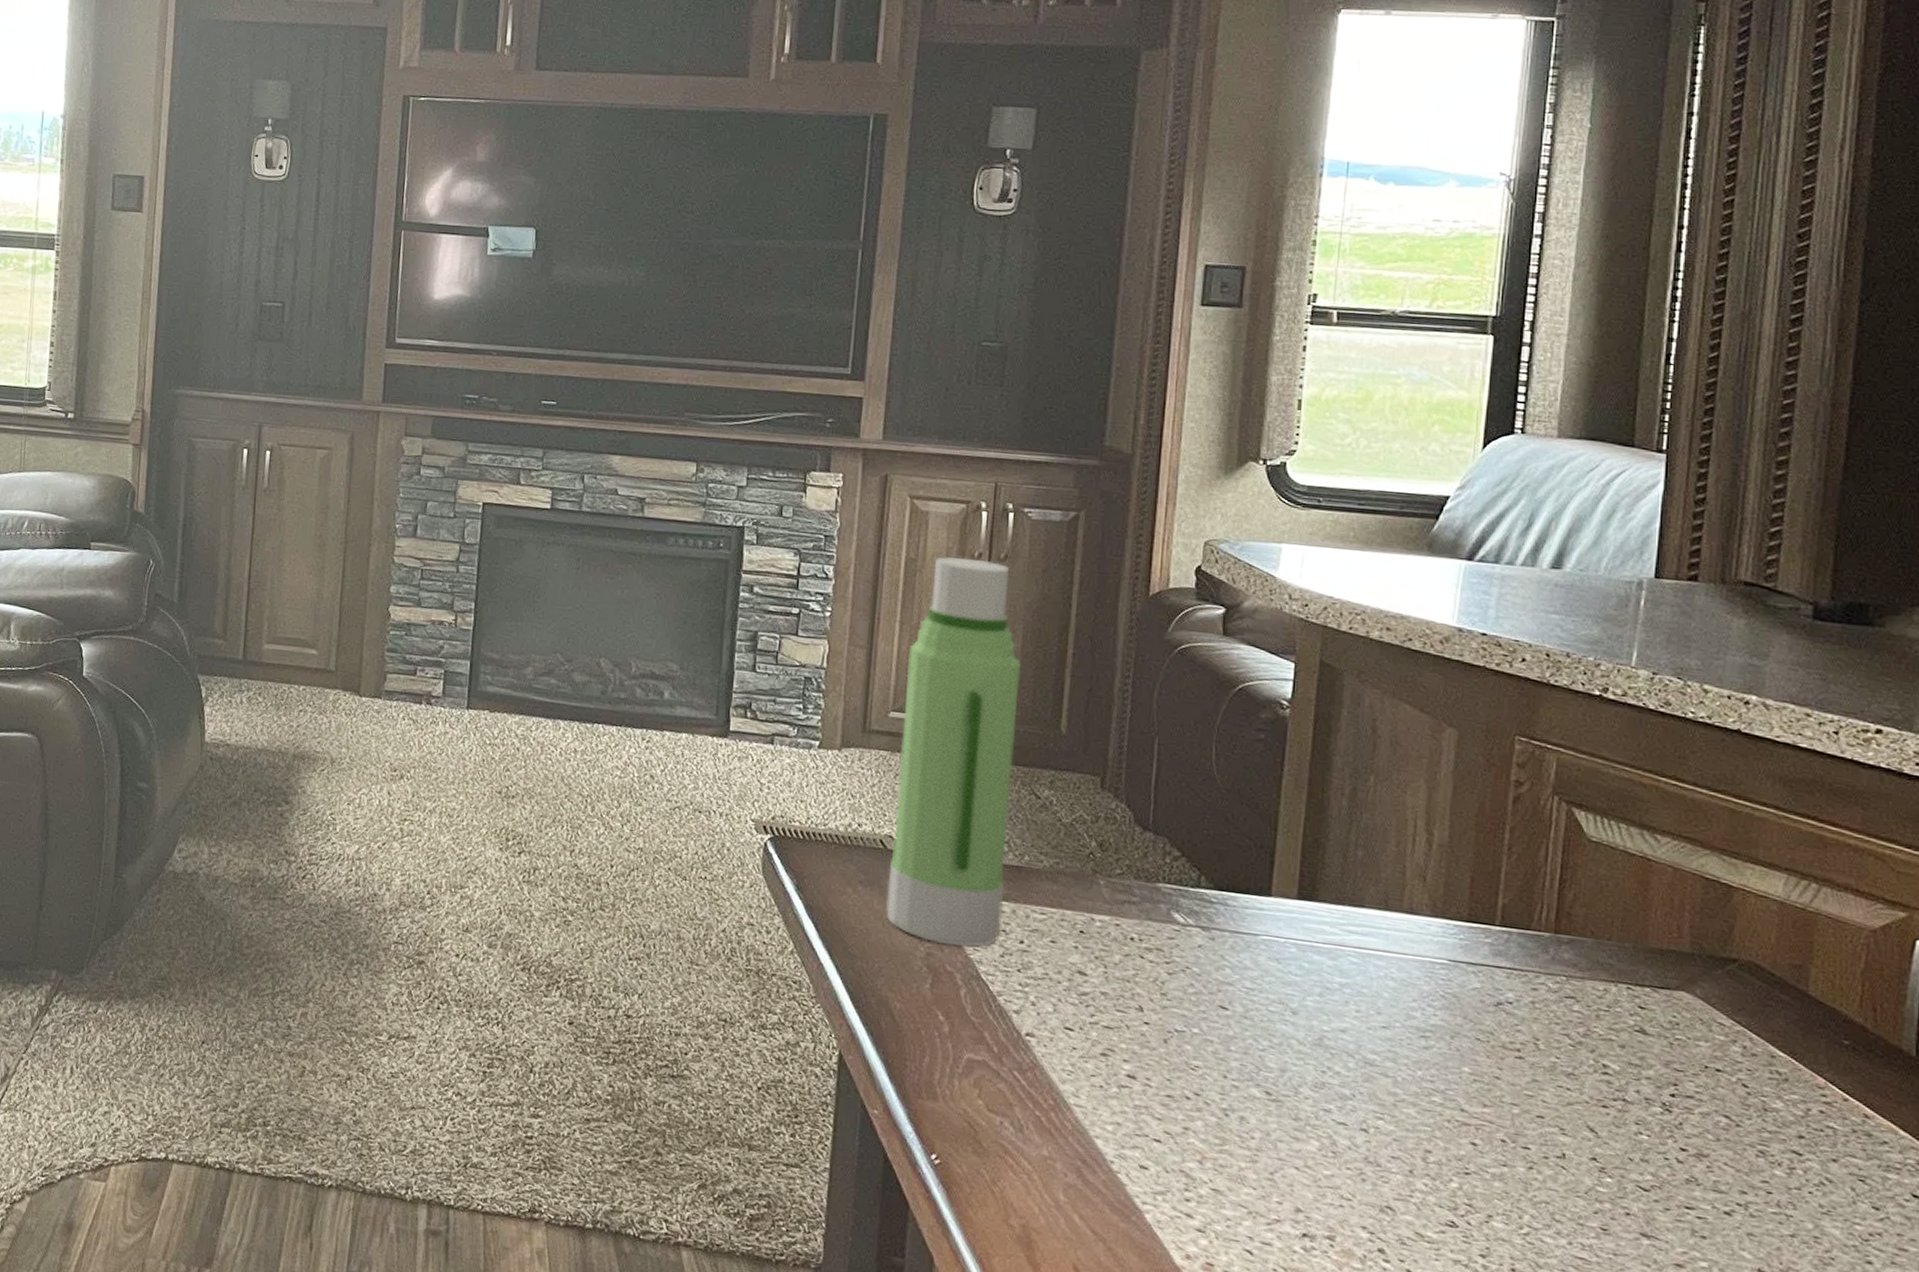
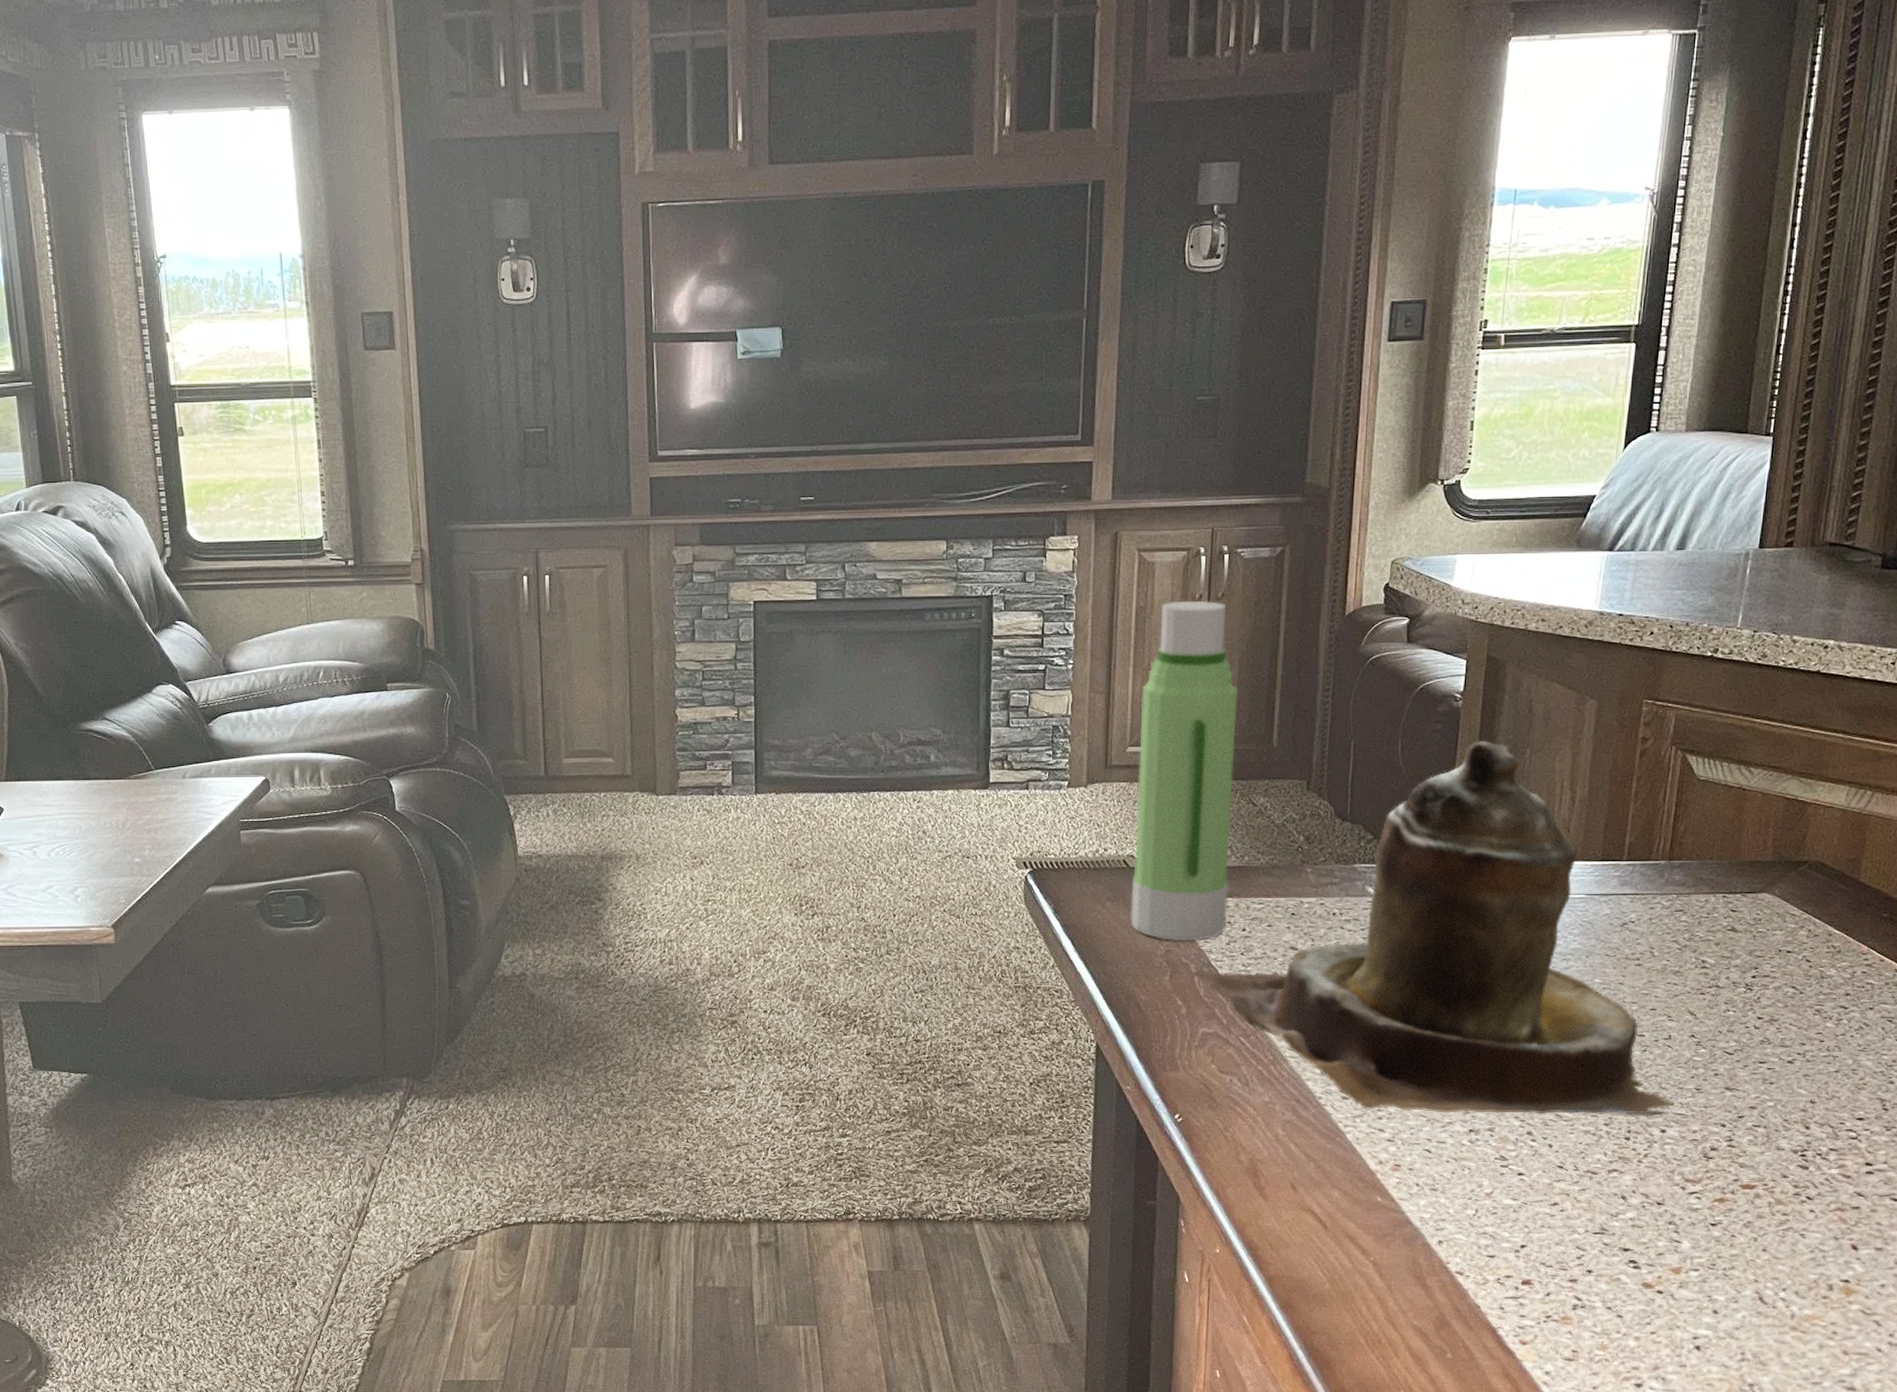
teapot: none [957,758,1572,1256] -> present [1191,741,1673,1115]

